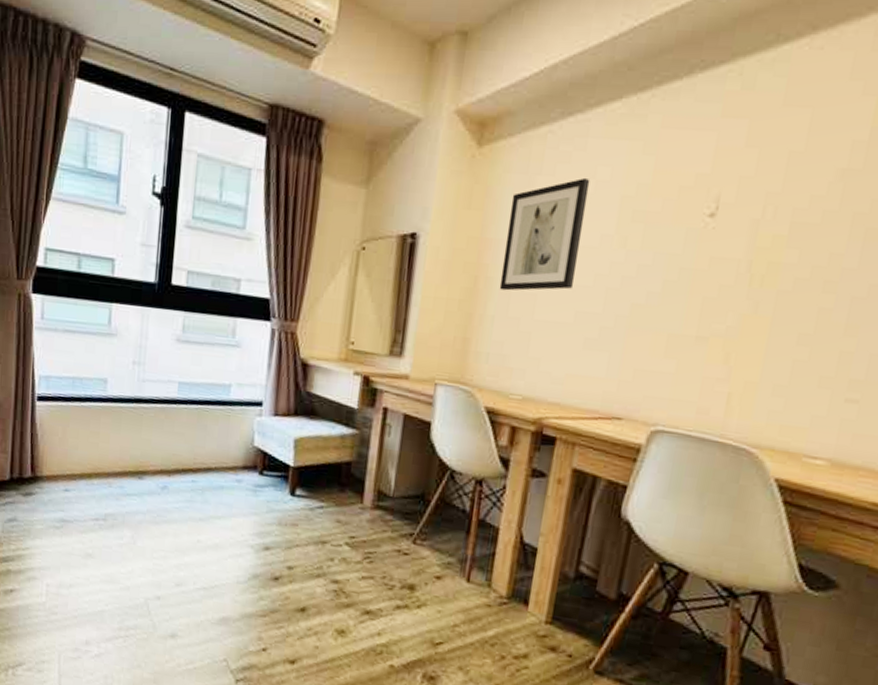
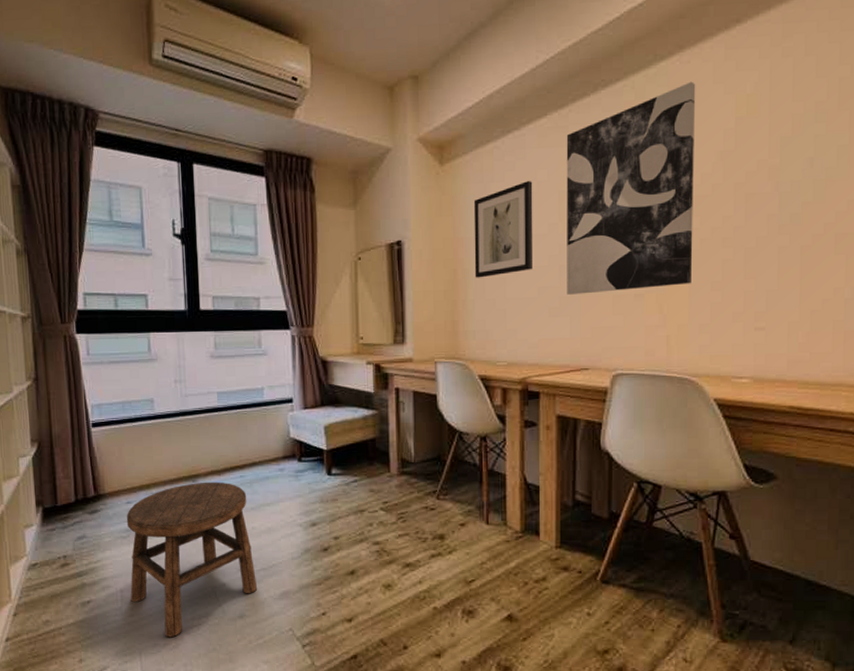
stool: none [56,480,196,645] -> present [126,481,258,638]
wall art: none [610,74,826,333] -> present [566,81,696,295]

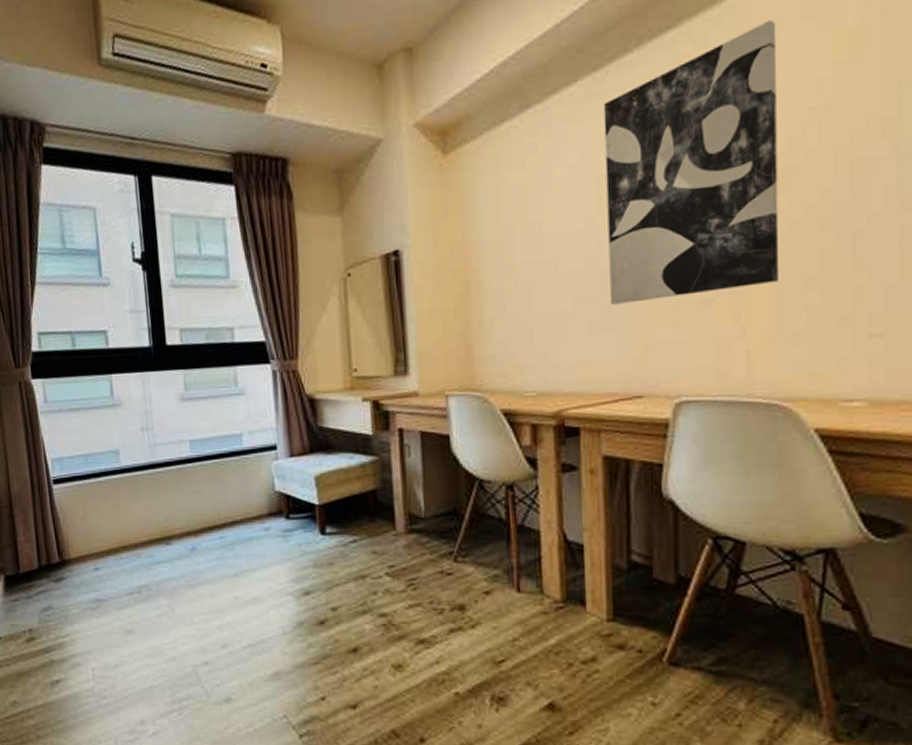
stool: present [126,481,258,638] -> none [94,544,245,723]
wall art: present [473,180,534,278] -> none [487,164,566,291]

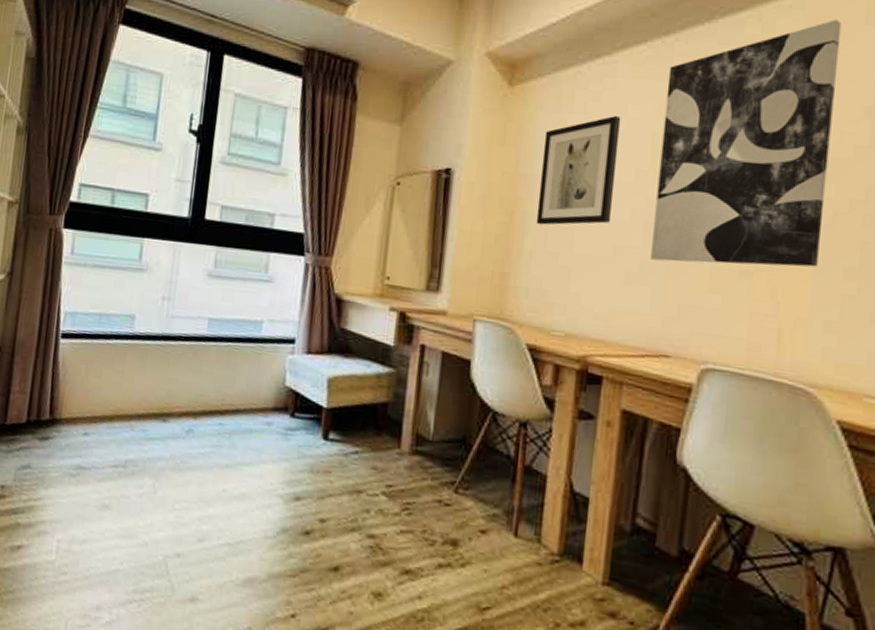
wall art: none [487,164,566,291] -> present [536,115,621,225]

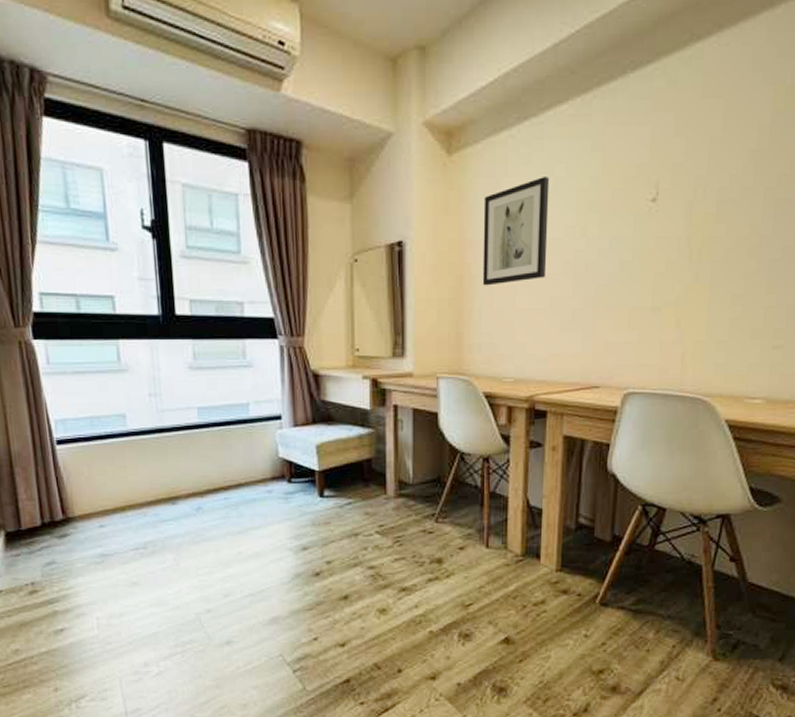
wall art: present [651,19,842,267] -> none [581,67,733,306]

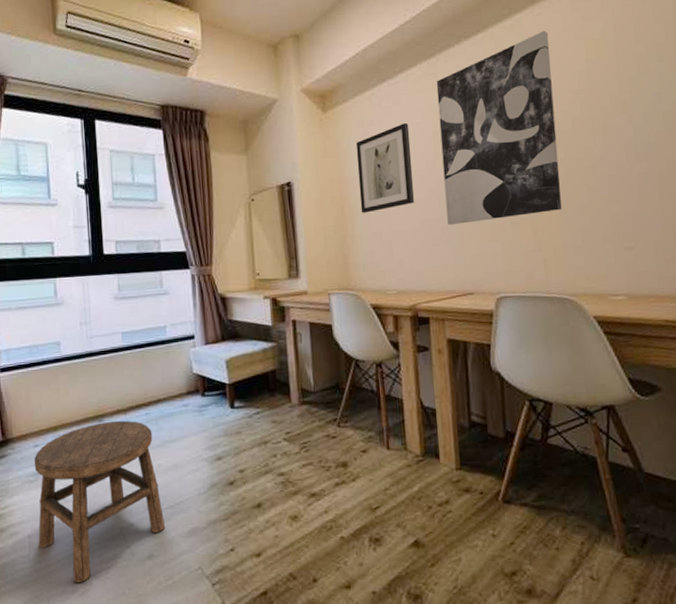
stool: none [99,504,245,665] -> present [34,420,166,584]
wall art: none [581,67,733,306] -> present [436,30,562,225]

